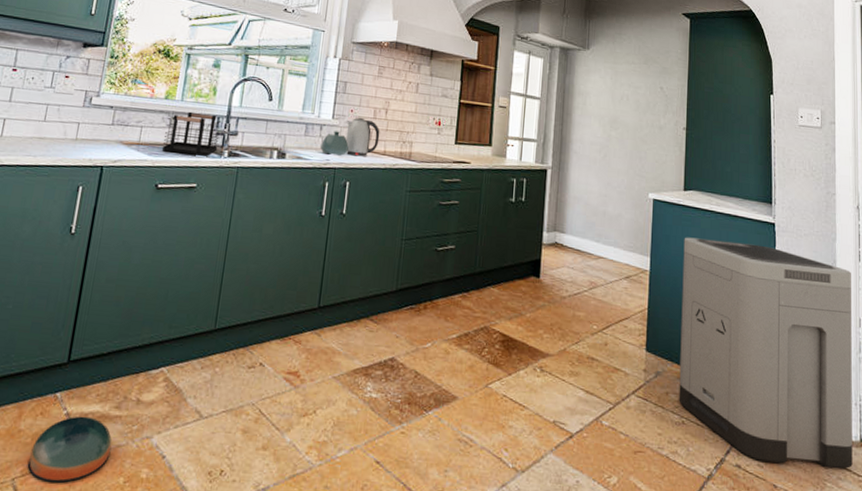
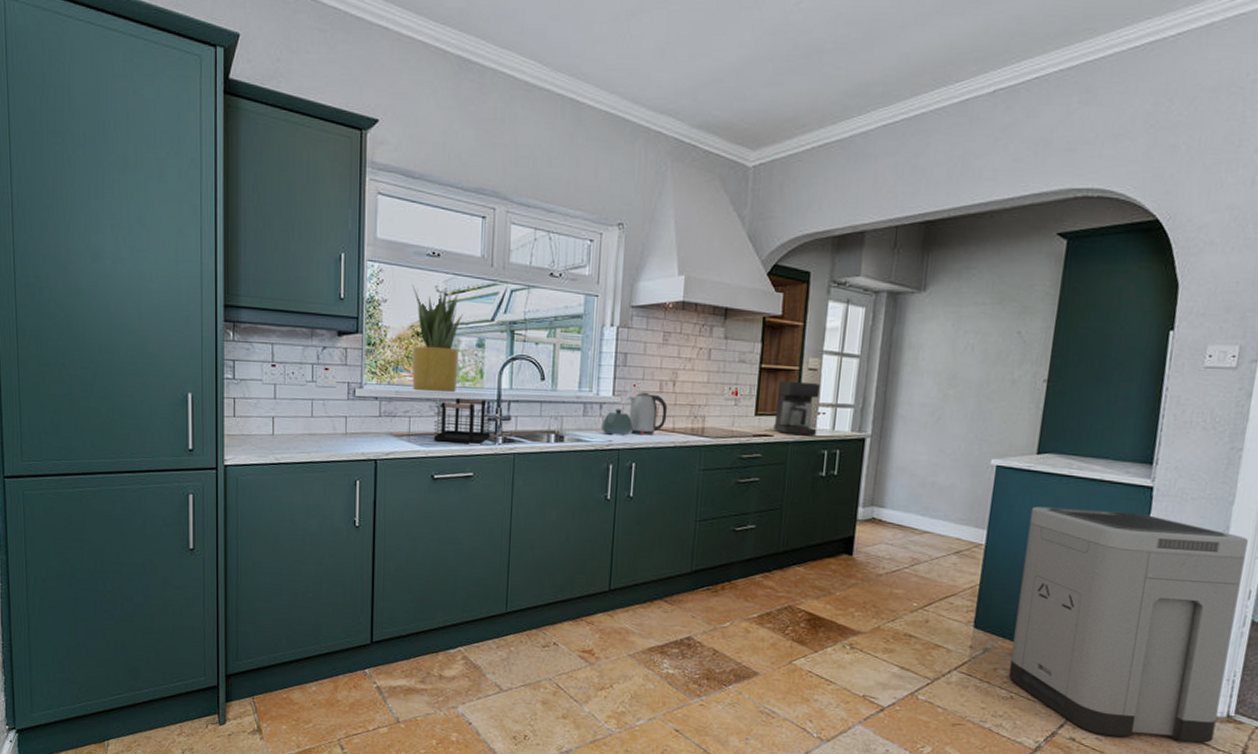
pet bowl: present [27,416,113,483] -> none [349,689,422,743]
planter: none [148,8,203,107] -> present [412,285,463,393]
coffee maker: none [471,115,509,166] -> present [773,380,820,436]

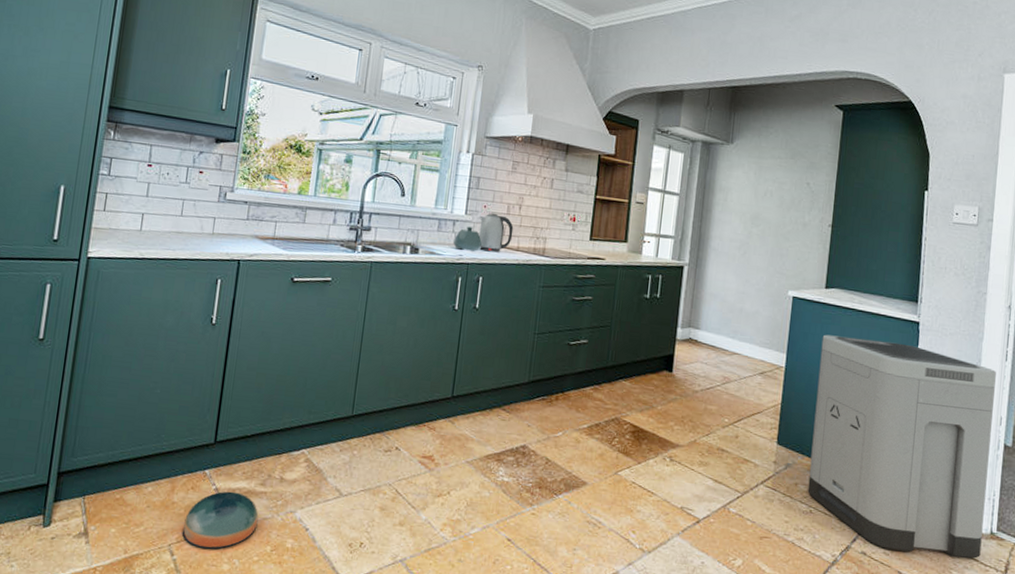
pet bowl: none [349,689,422,743] -> present [182,491,259,549]
planter: present [412,285,463,393] -> none [281,102,335,203]
dish rack: present [434,397,492,445] -> none [297,207,355,252]
coffee maker: present [773,380,820,436] -> none [605,211,646,262]

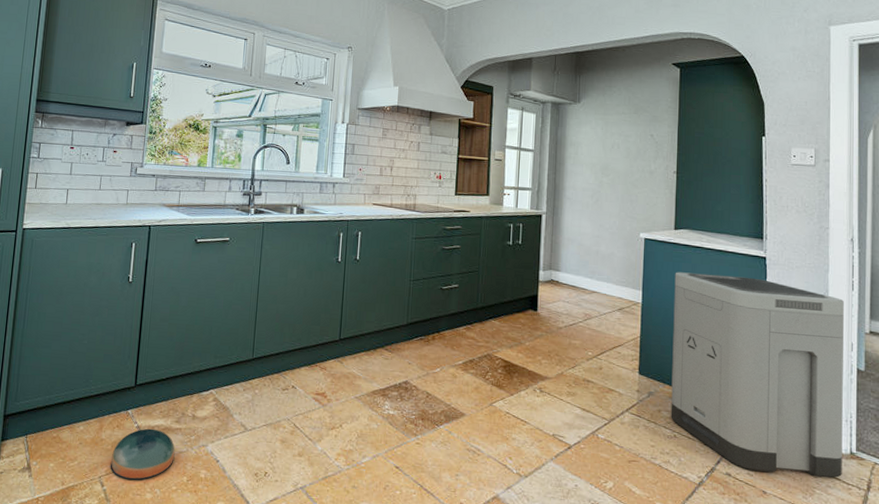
jar: present [453,226,483,252] -> none [334,188,360,210]
kettle: present [478,213,514,253] -> none [356,175,387,210]

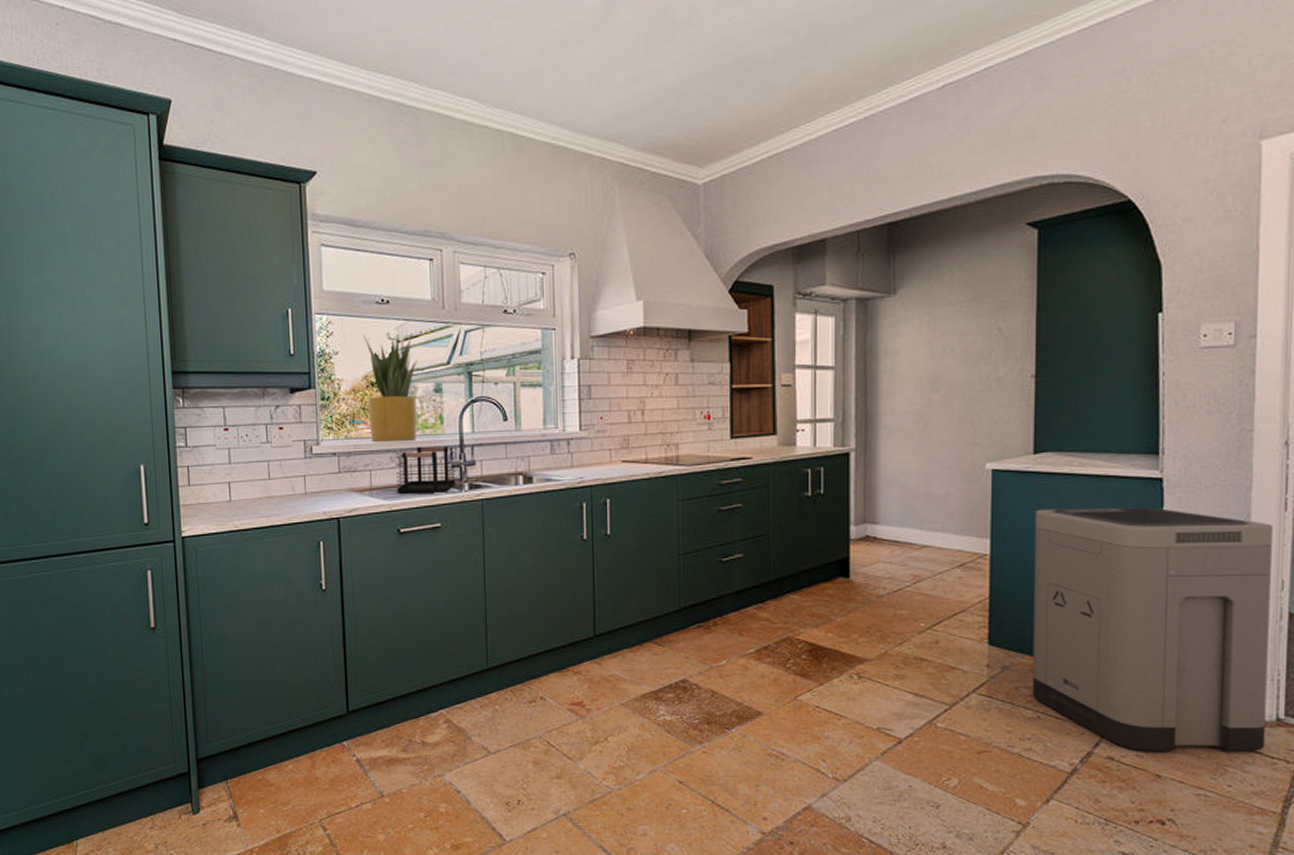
pet bowl: present [110,428,176,480] -> none [330,761,407,821]
planter: none [183,88,227,173] -> present [362,334,417,443]
dish rack: none [199,176,247,215] -> present [396,446,456,494]

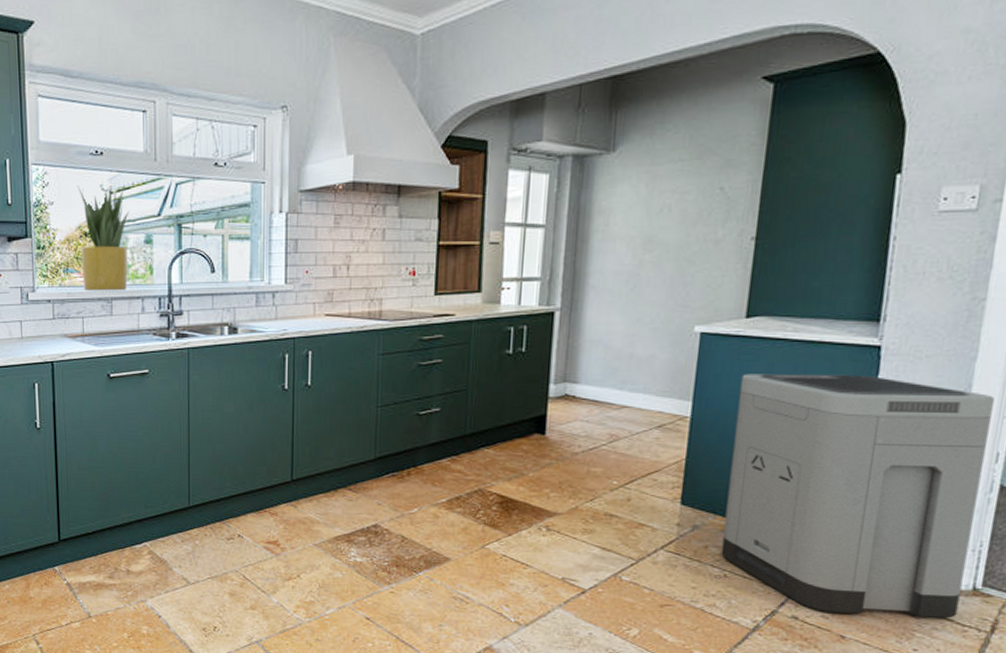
dish rack: present [396,446,456,494] -> none [107,295,164,342]

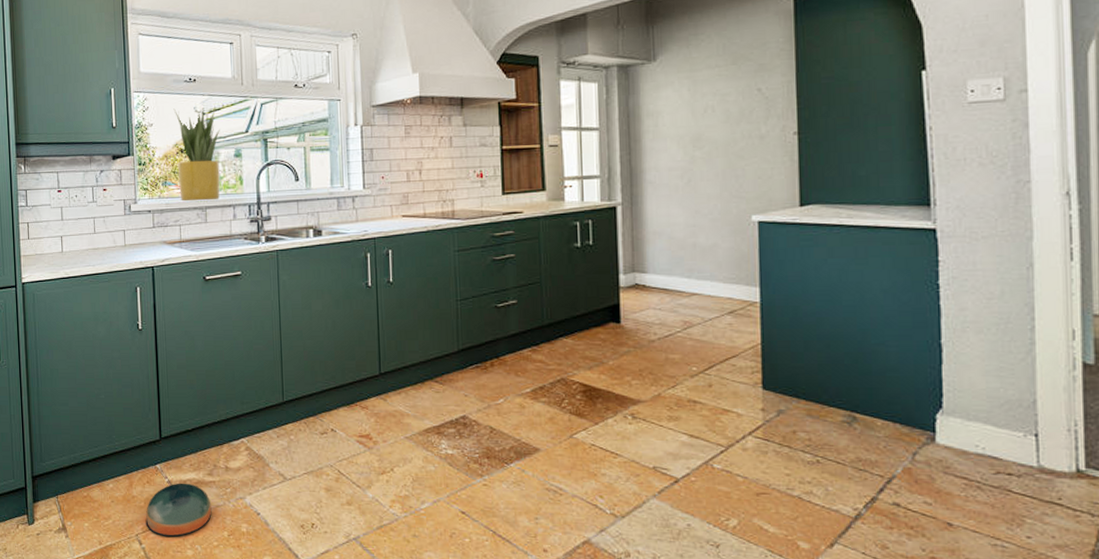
pet bowl: none [43,585,112,638] -> present [145,483,212,537]
trash can: present [721,374,994,620] -> none [804,257,1065,504]

